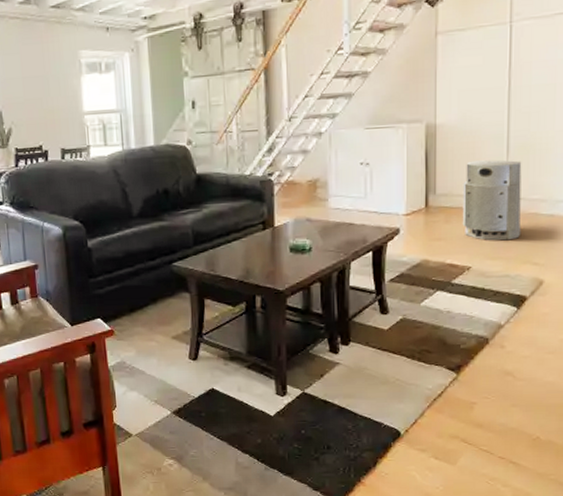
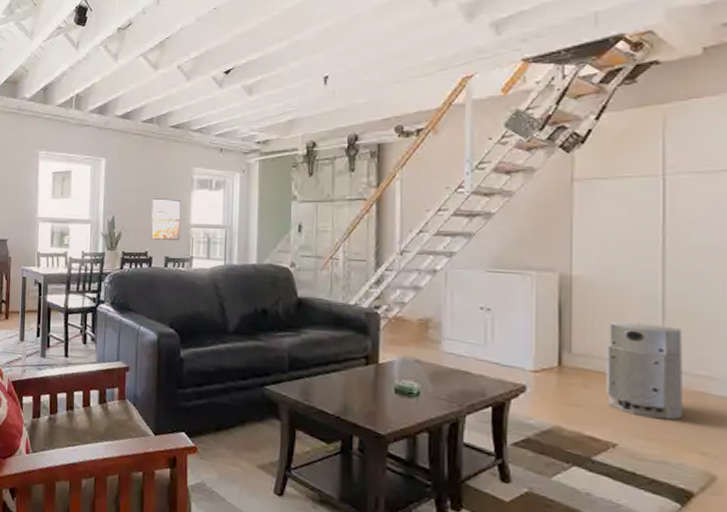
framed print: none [39,86,75,133] -> present [150,198,182,241]

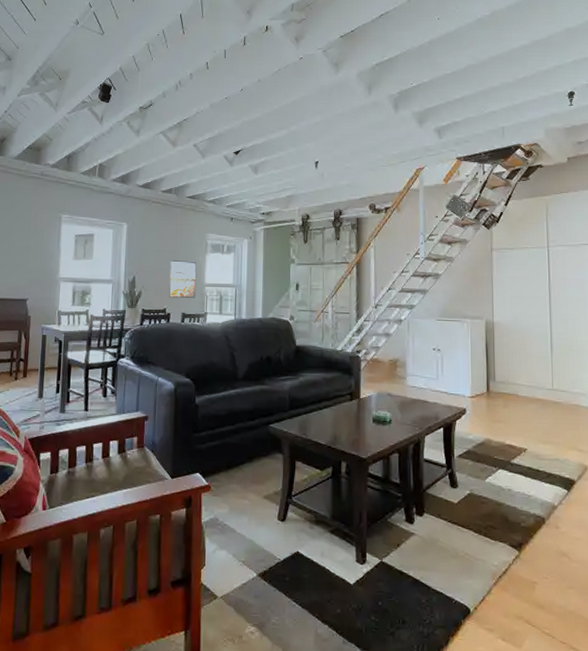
air purifier: present [605,321,684,420] -> none [517,355,567,427]

